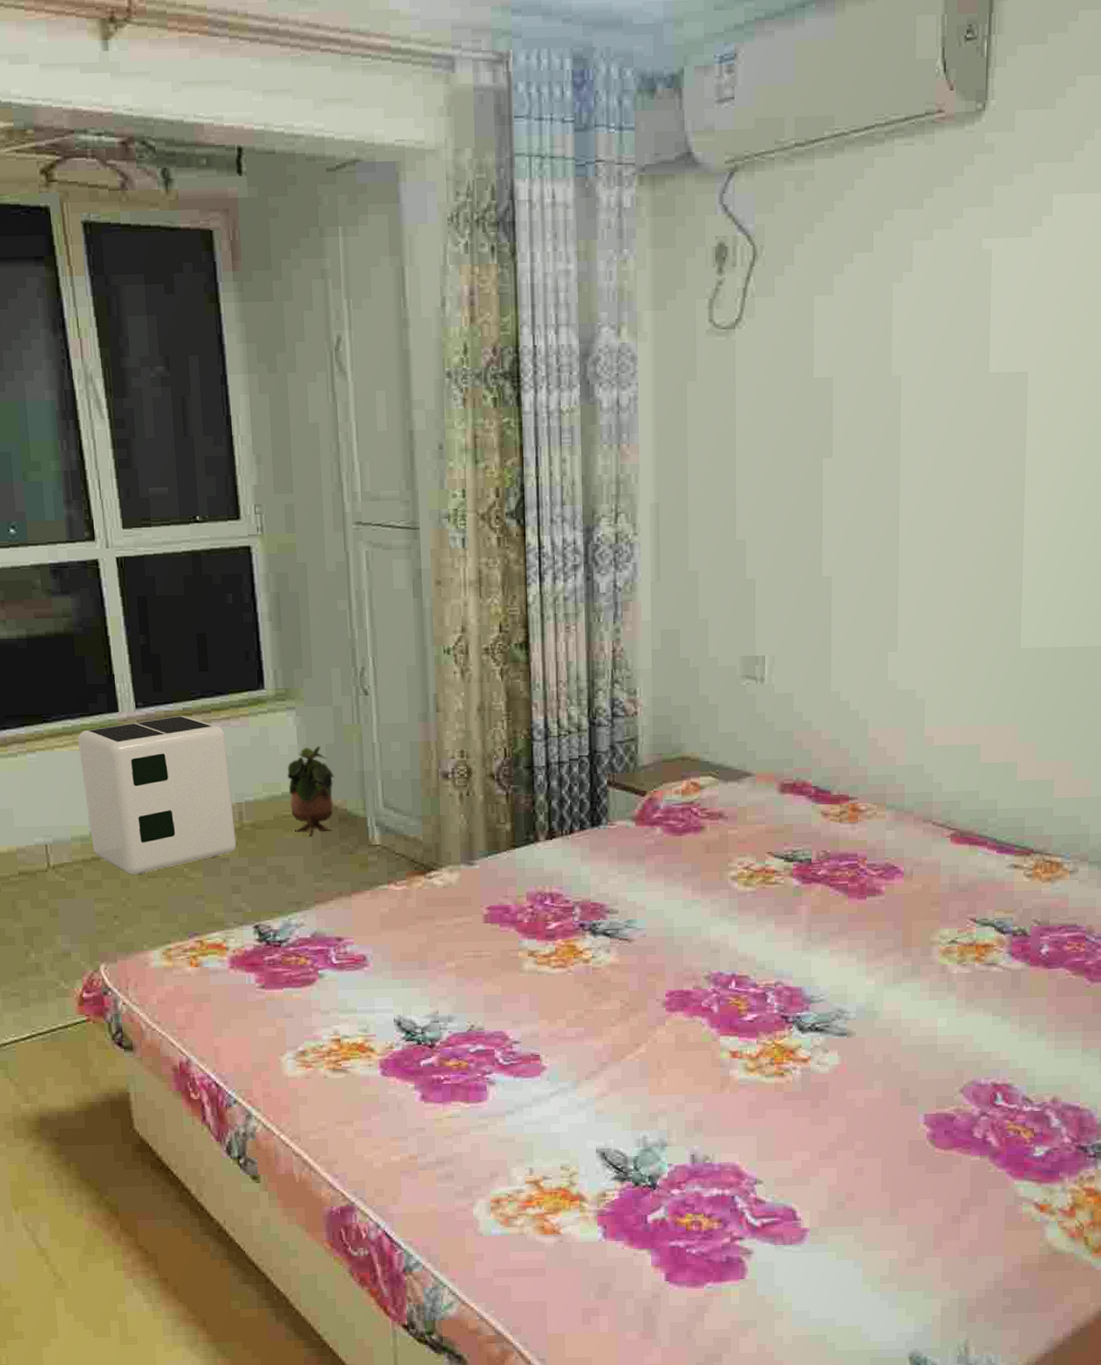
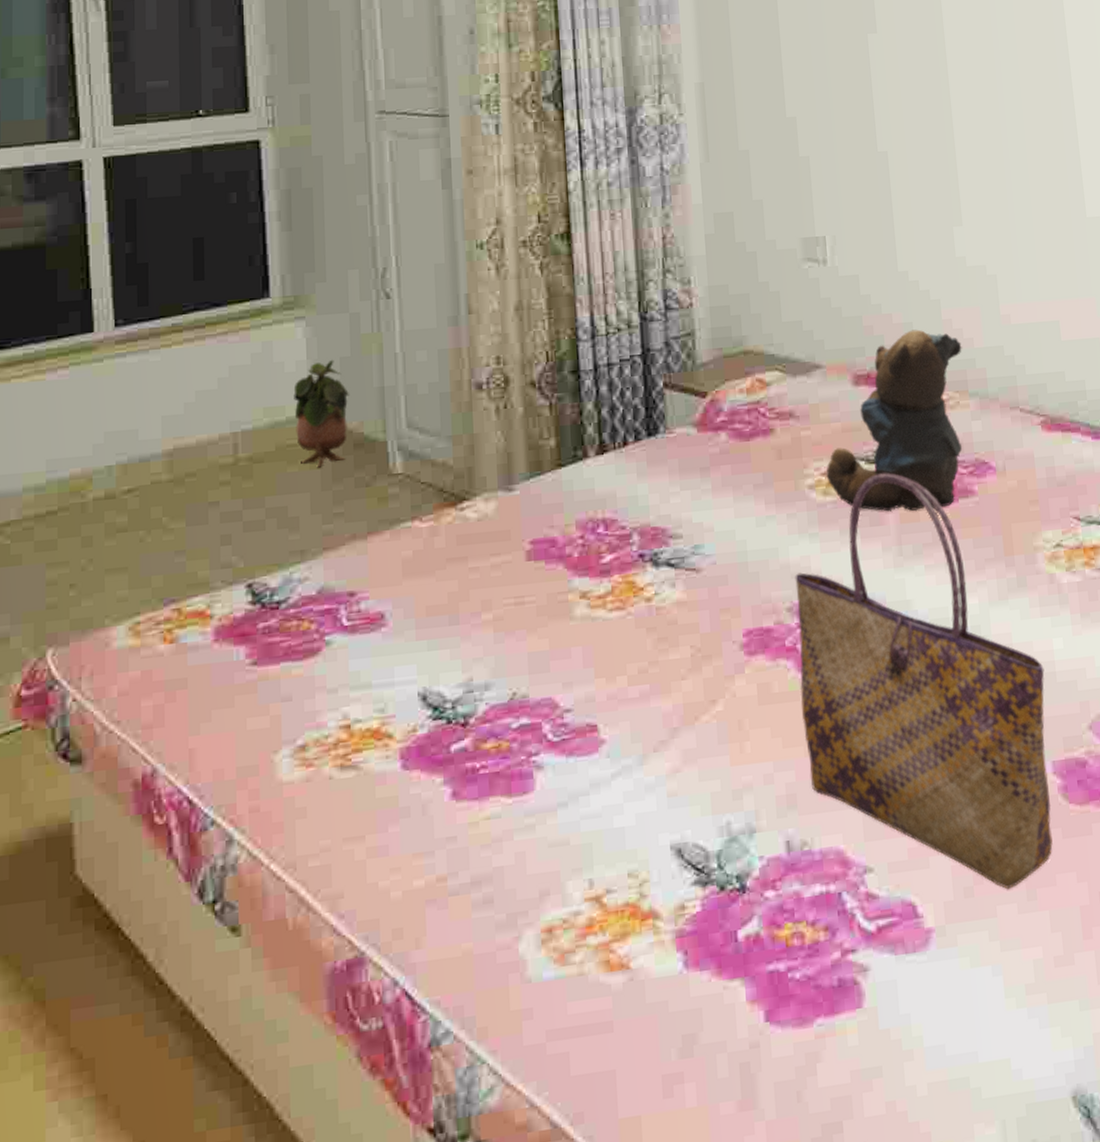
air purifier: present [78,715,237,875] -> none [42,332,229,531]
tote bag: none [711,870,927,1207] -> present [795,473,1053,890]
teddy bear: none [748,746,884,904] -> present [826,329,963,512]

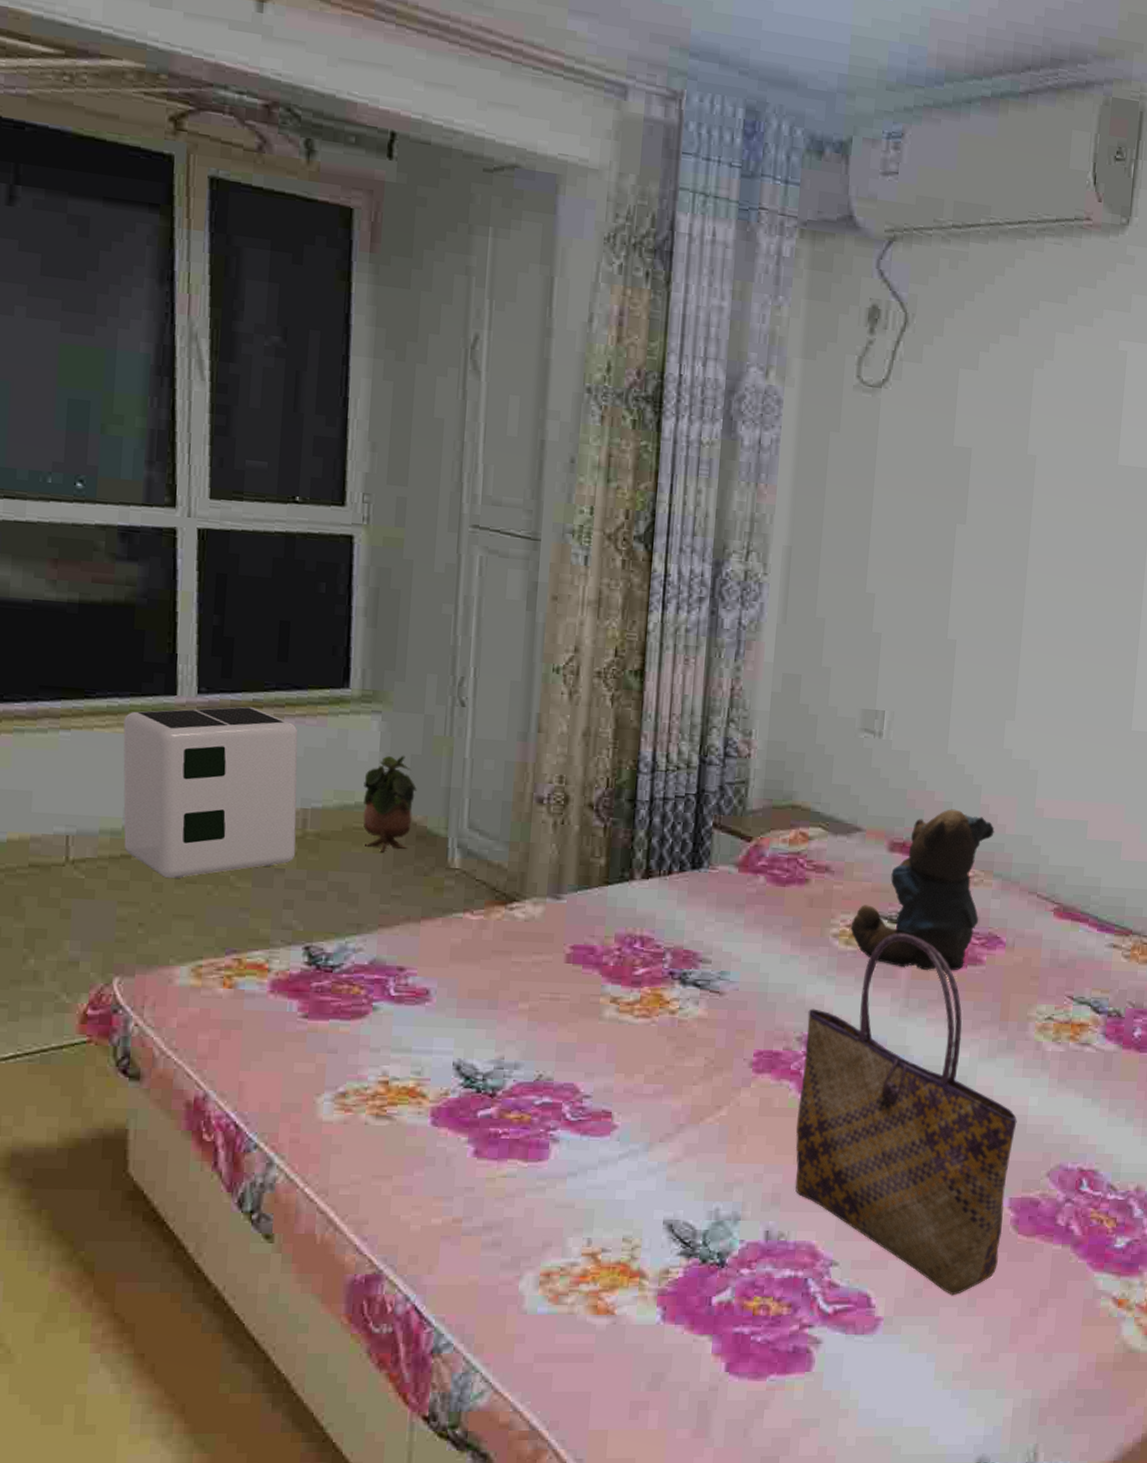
air purifier: none [42,332,229,531] -> present [123,706,298,879]

